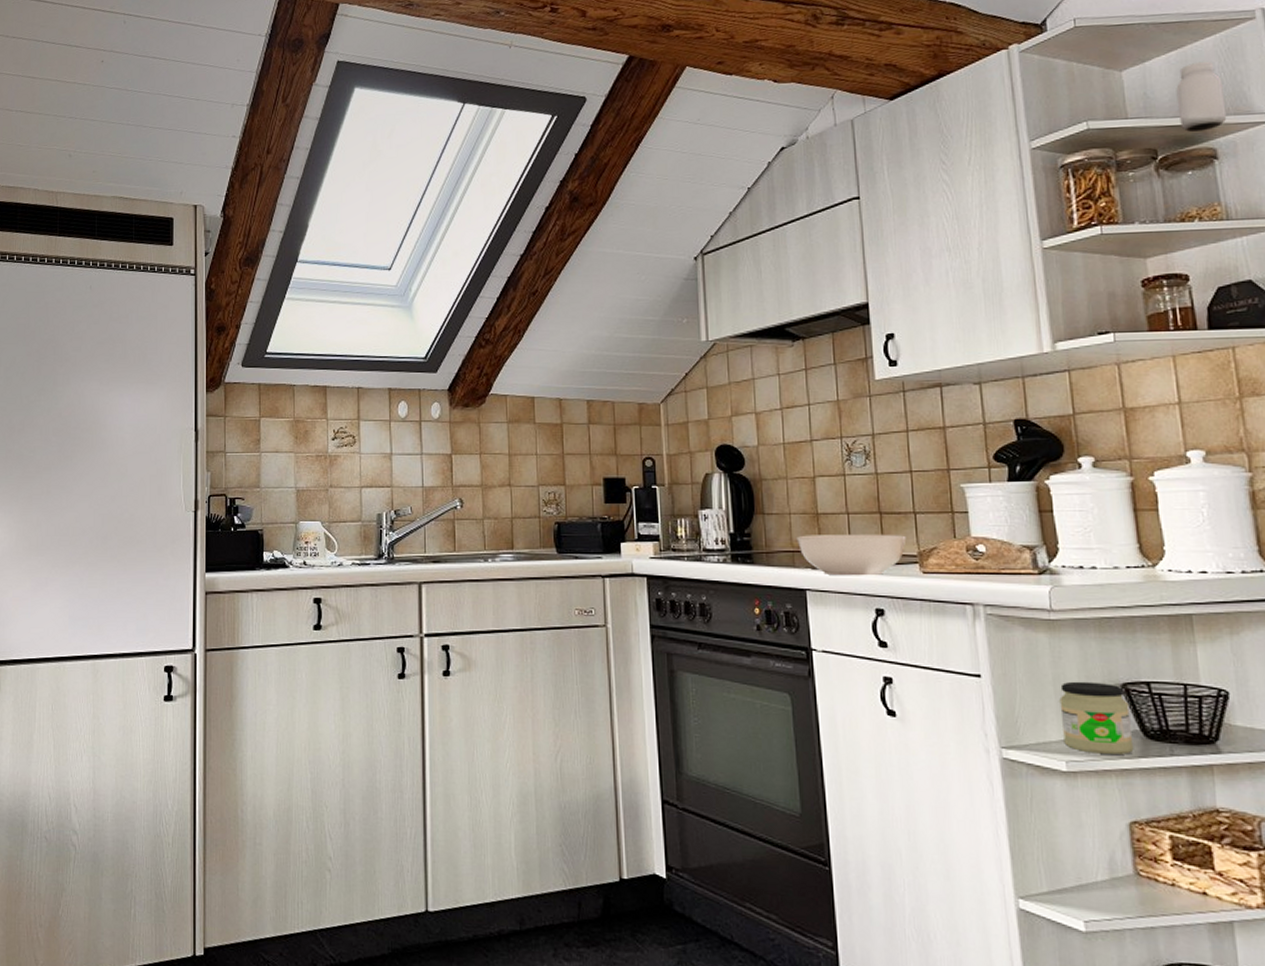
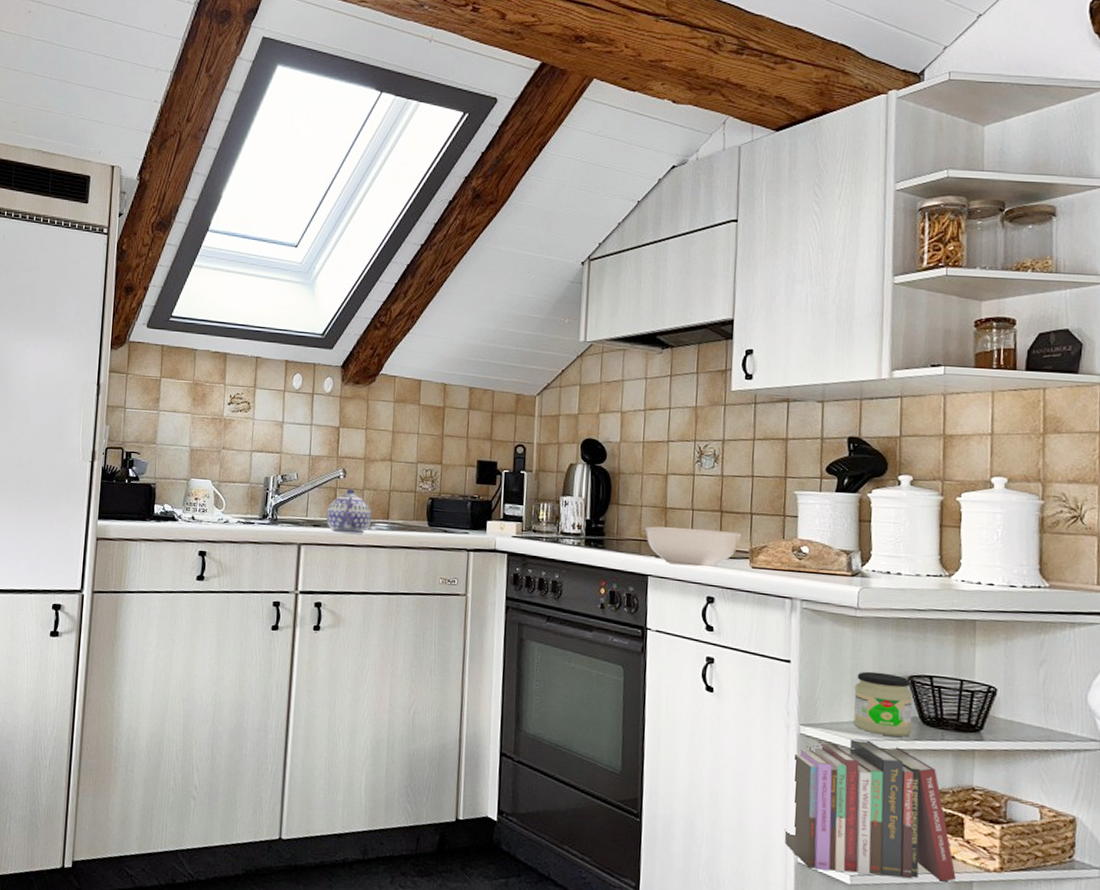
teapot: none [446,519,495,568] -> present [326,488,372,534]
books: none [999,761,1212,923] -> present [784,740,956,882]
jar: present [1176,61,1227,132] -> none [1028,124,1070,189]

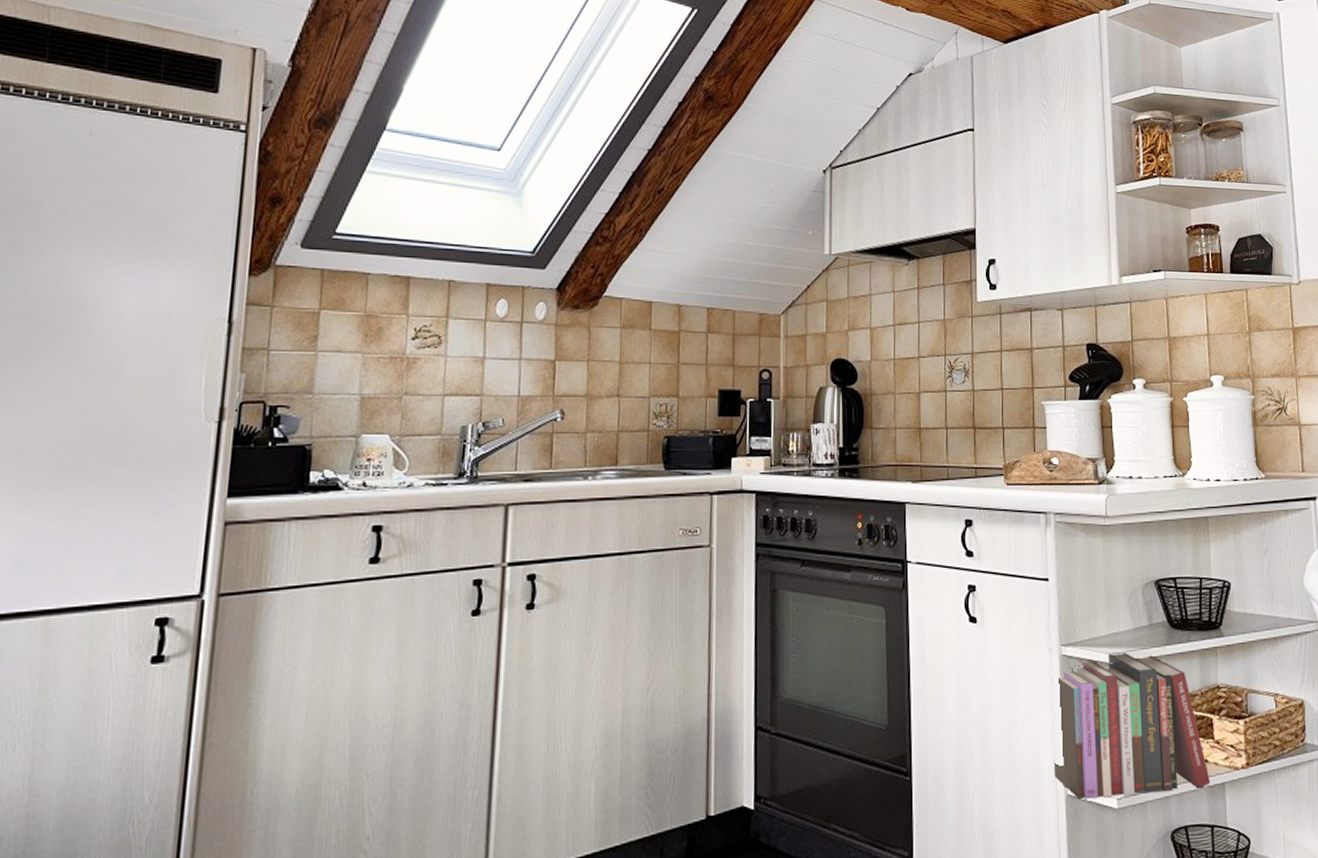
teapot: present [326,488,372,534] -> none [540,432,597,487]
bowl: present [645,526,742,567] -> none [900,448,995,489]
jar: present [854,671,913,737] -> none [1109,580,1162,645]

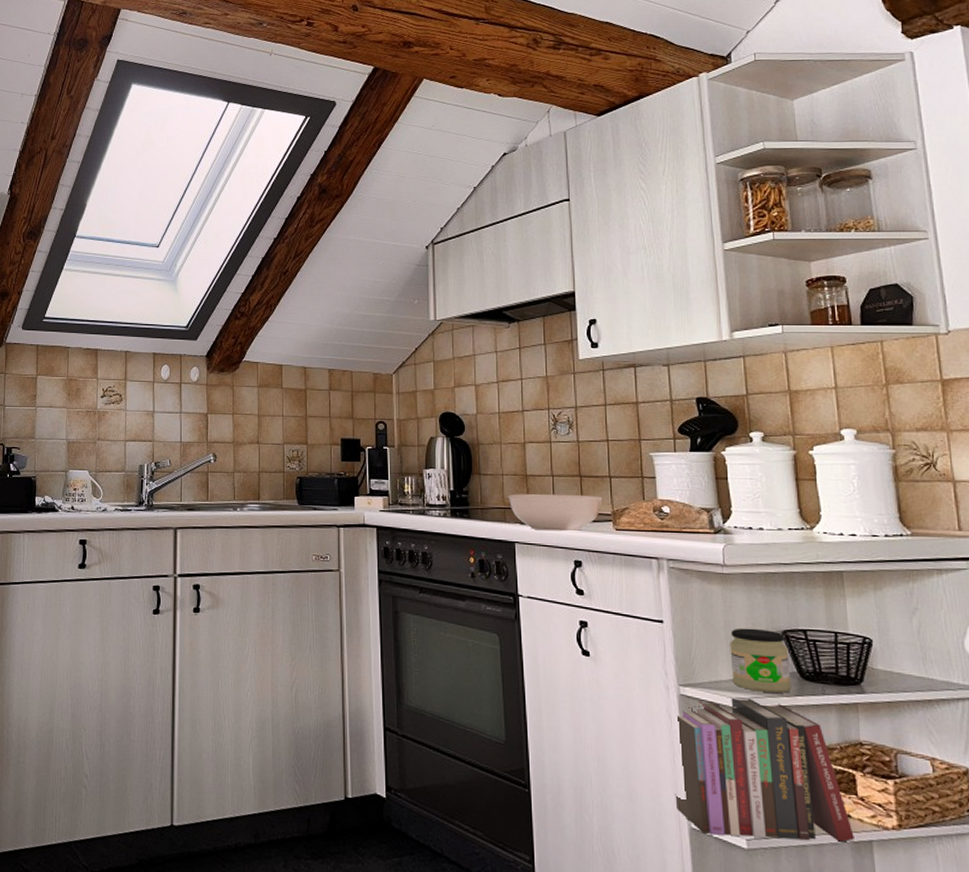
bowl: none [900,448,995,489] -> present [508,494,602,532]
jar: none [1109,580,1162,645] -> present [729,628,792,693]

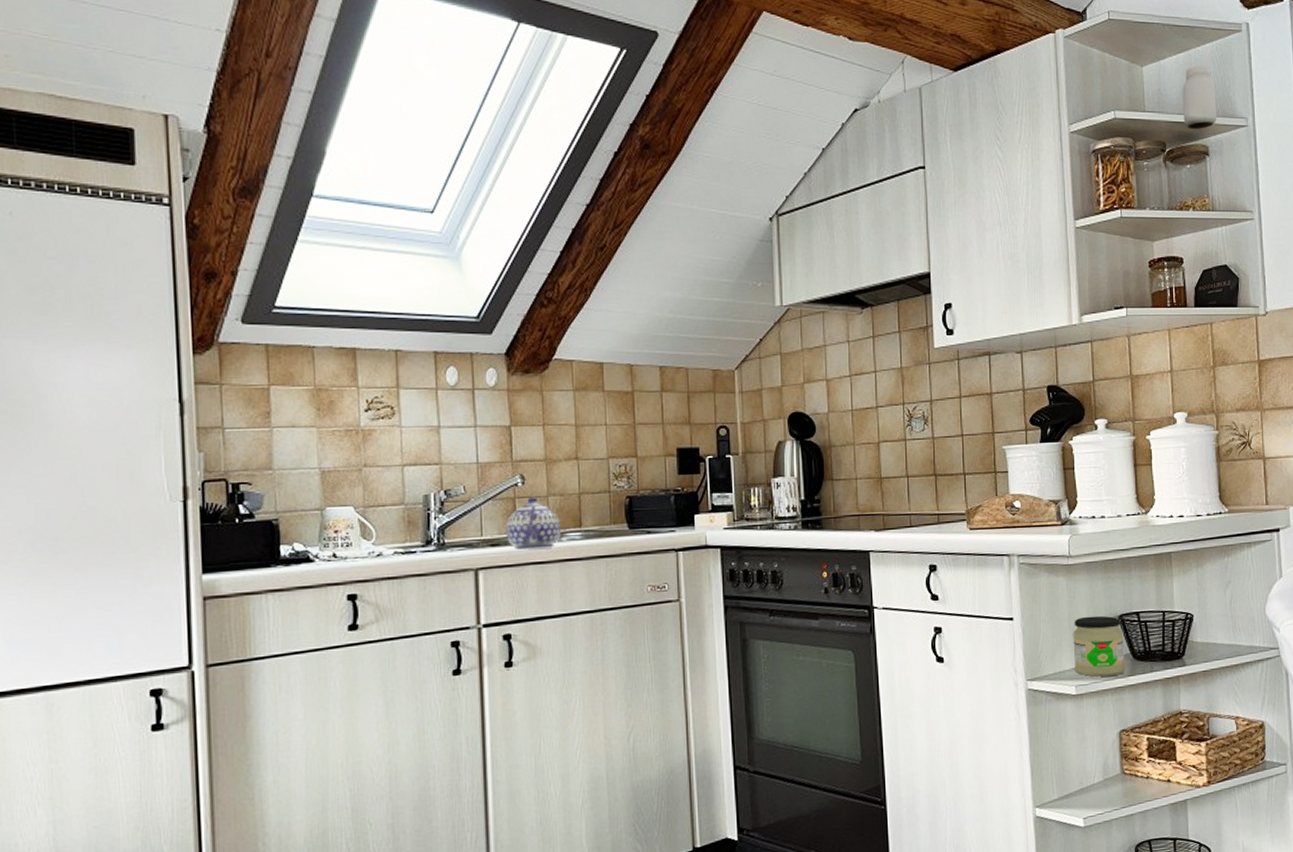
teapot: none [200,472,244,516] -> present [506,496,562,551]
bowl: present [508,494,602,532] -> none [862,494,957,537]
books: present [675,698,854,842] -> none [1022,684,1172,821]
jar: none [838,95,880,154] -> present [1182,65,1217,129]

